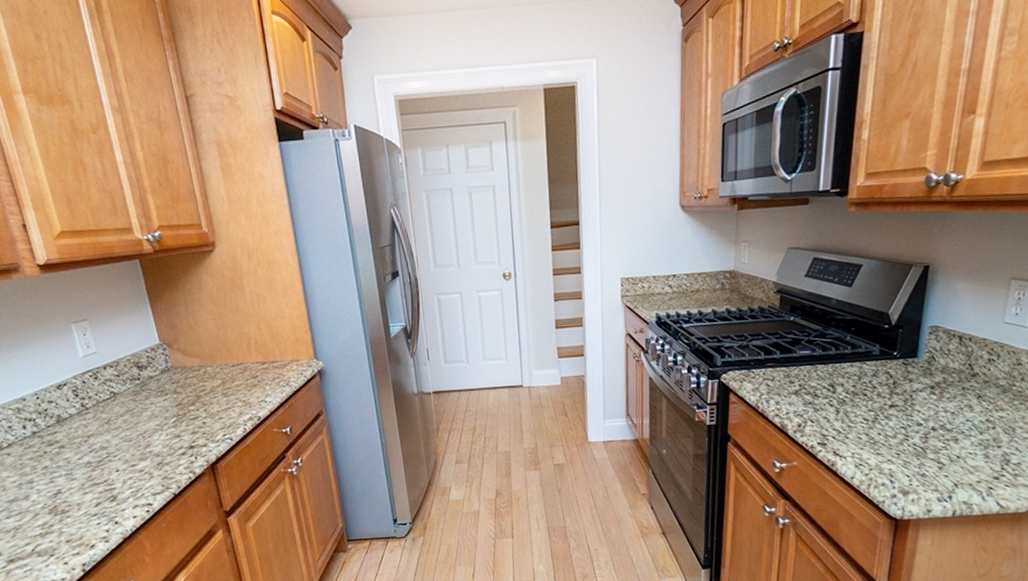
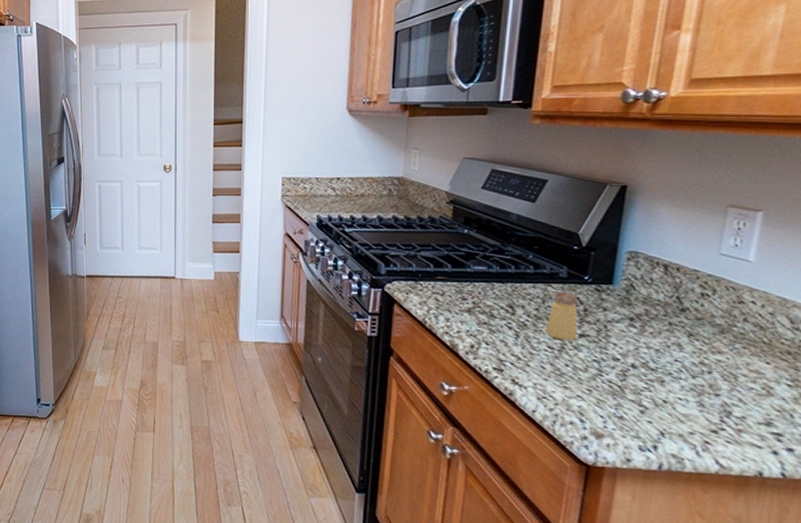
saltshaker: none [861,368,888,413] -> present [545,292,577,341]

